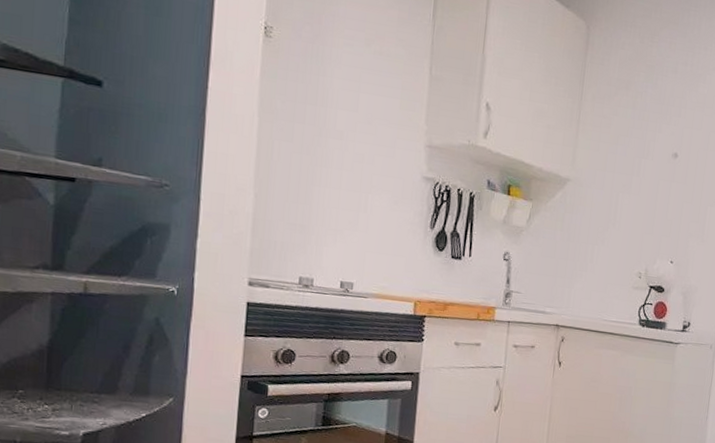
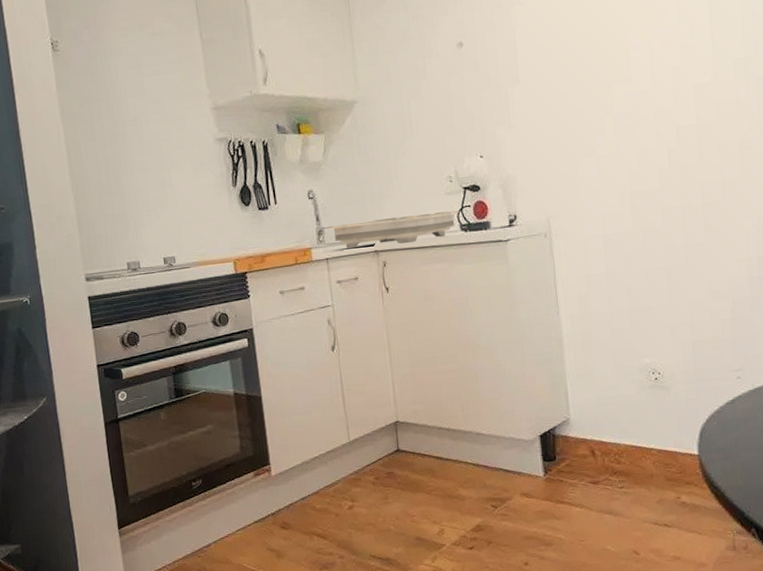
dish rack: none [516,291,642,327] -> present [328,210,460,249]

